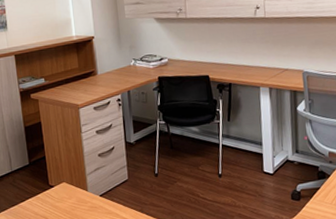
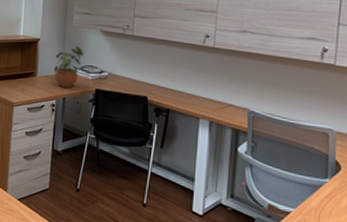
potted plant: none [112,37,141,81] -> present [54,45,84,88]

